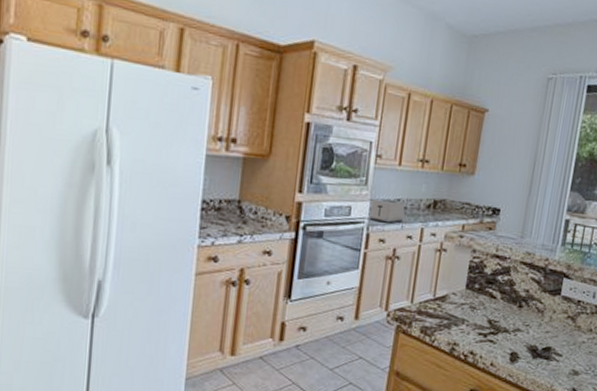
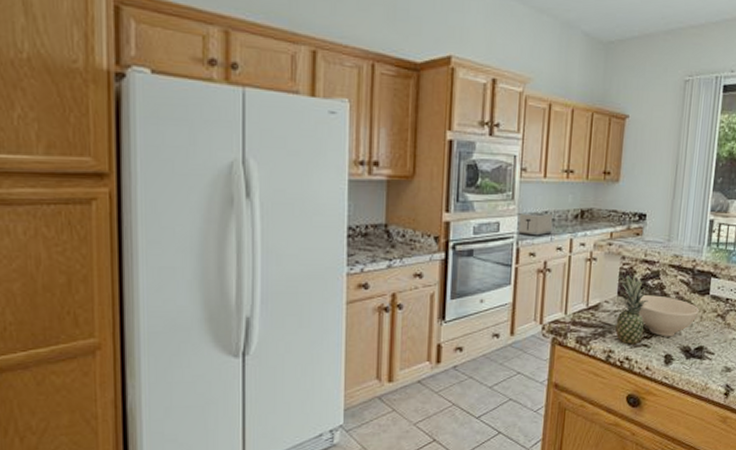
fruit: none [461,267,497,340] -> present [615,274,648,345]
bowl: none [485,290,549,335] -> present [638,295,699,337]

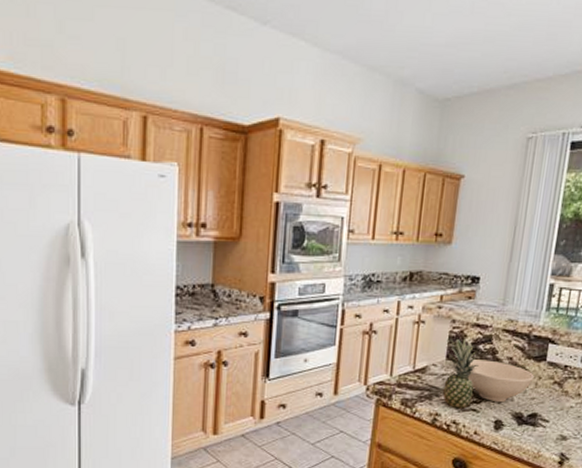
toaster: present [518,212,554,238] -> none [344,274,381,300]

